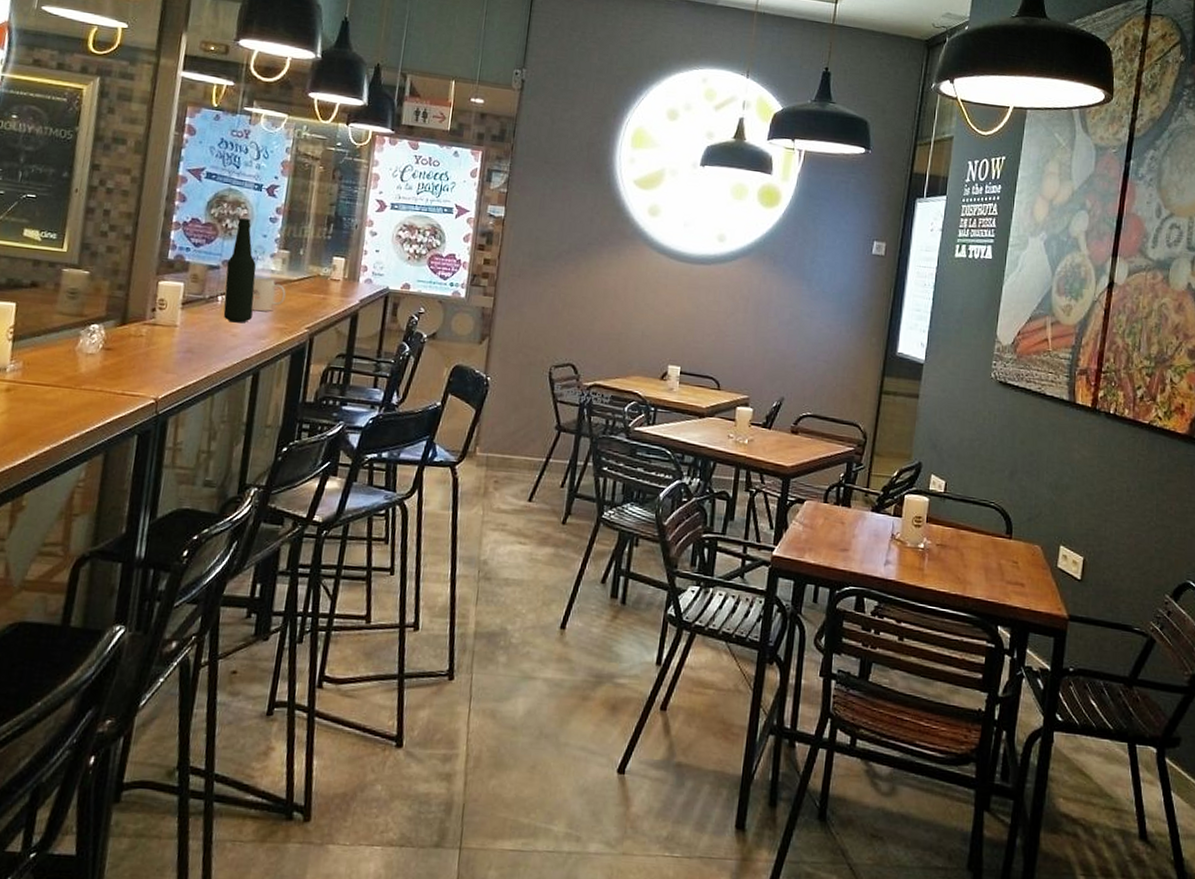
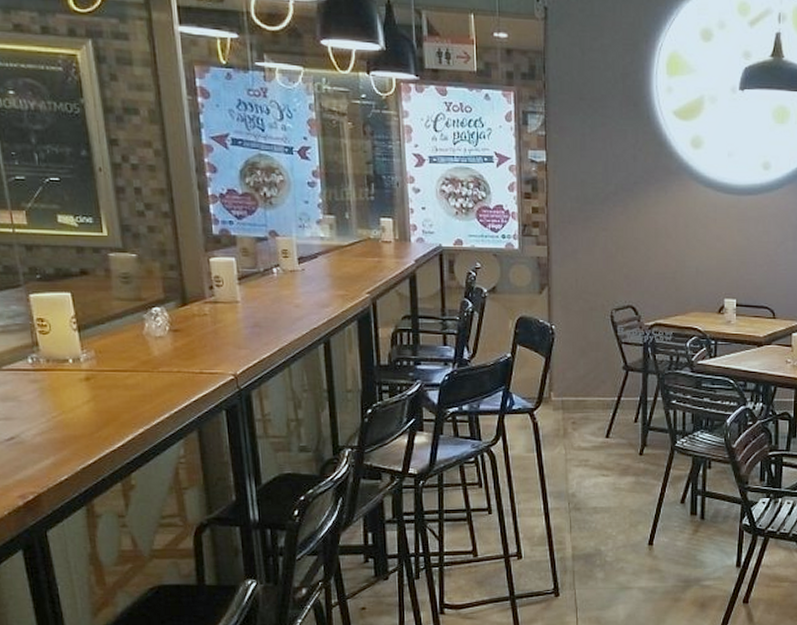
beer bottle: present [223,218,257,323] -> none [274,185,311,294]
mug: present [251,277,286,312] -> none [304,246,340,280]

